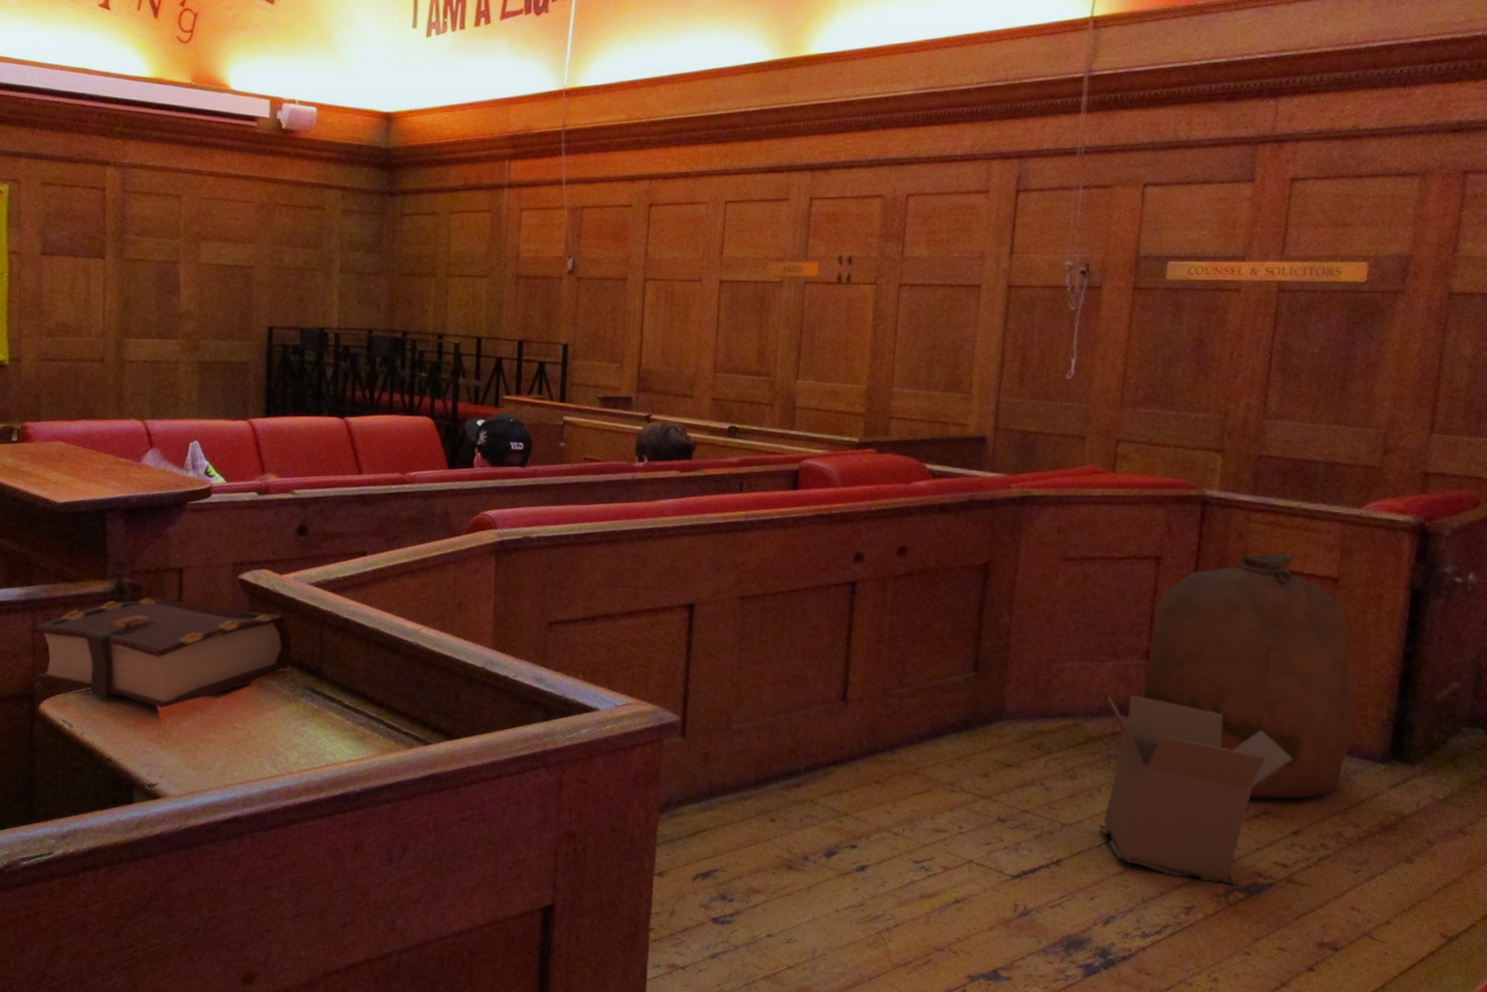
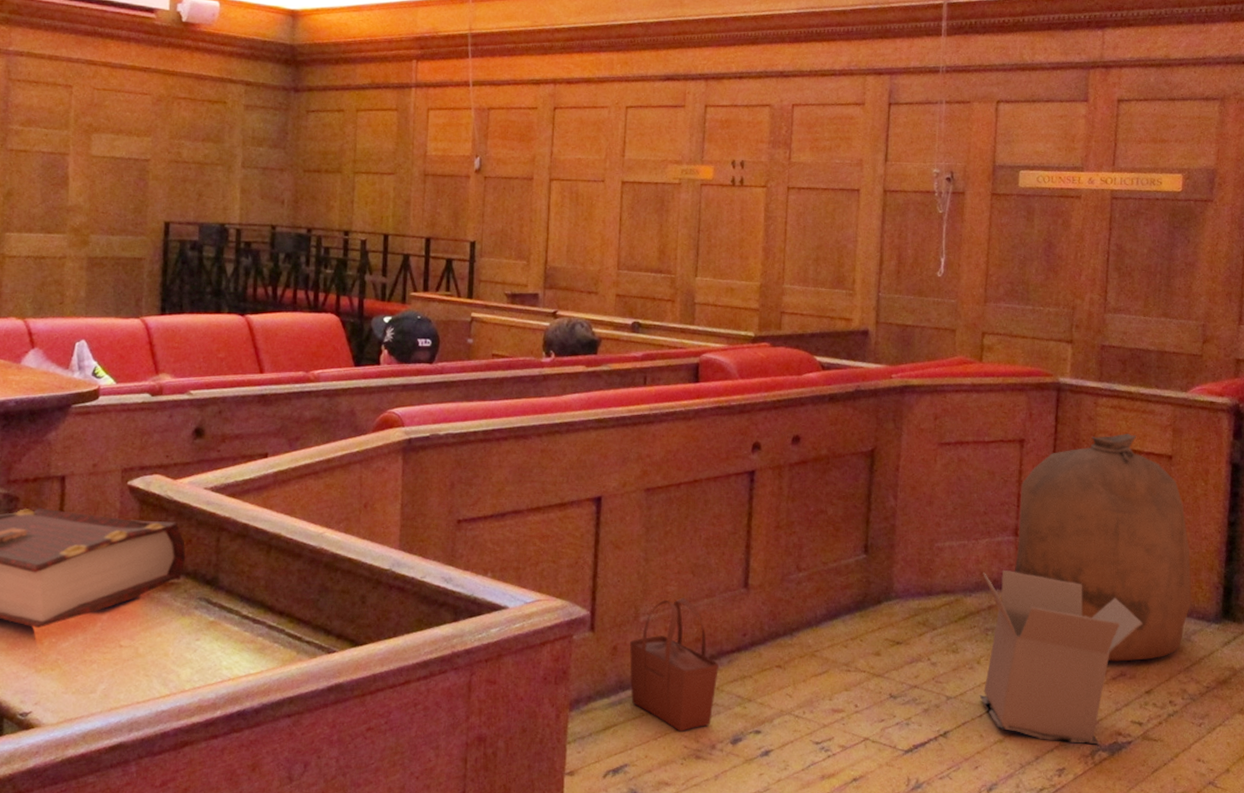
shopping bag: none [721,707,814,841] -> present [629,597,719,732]

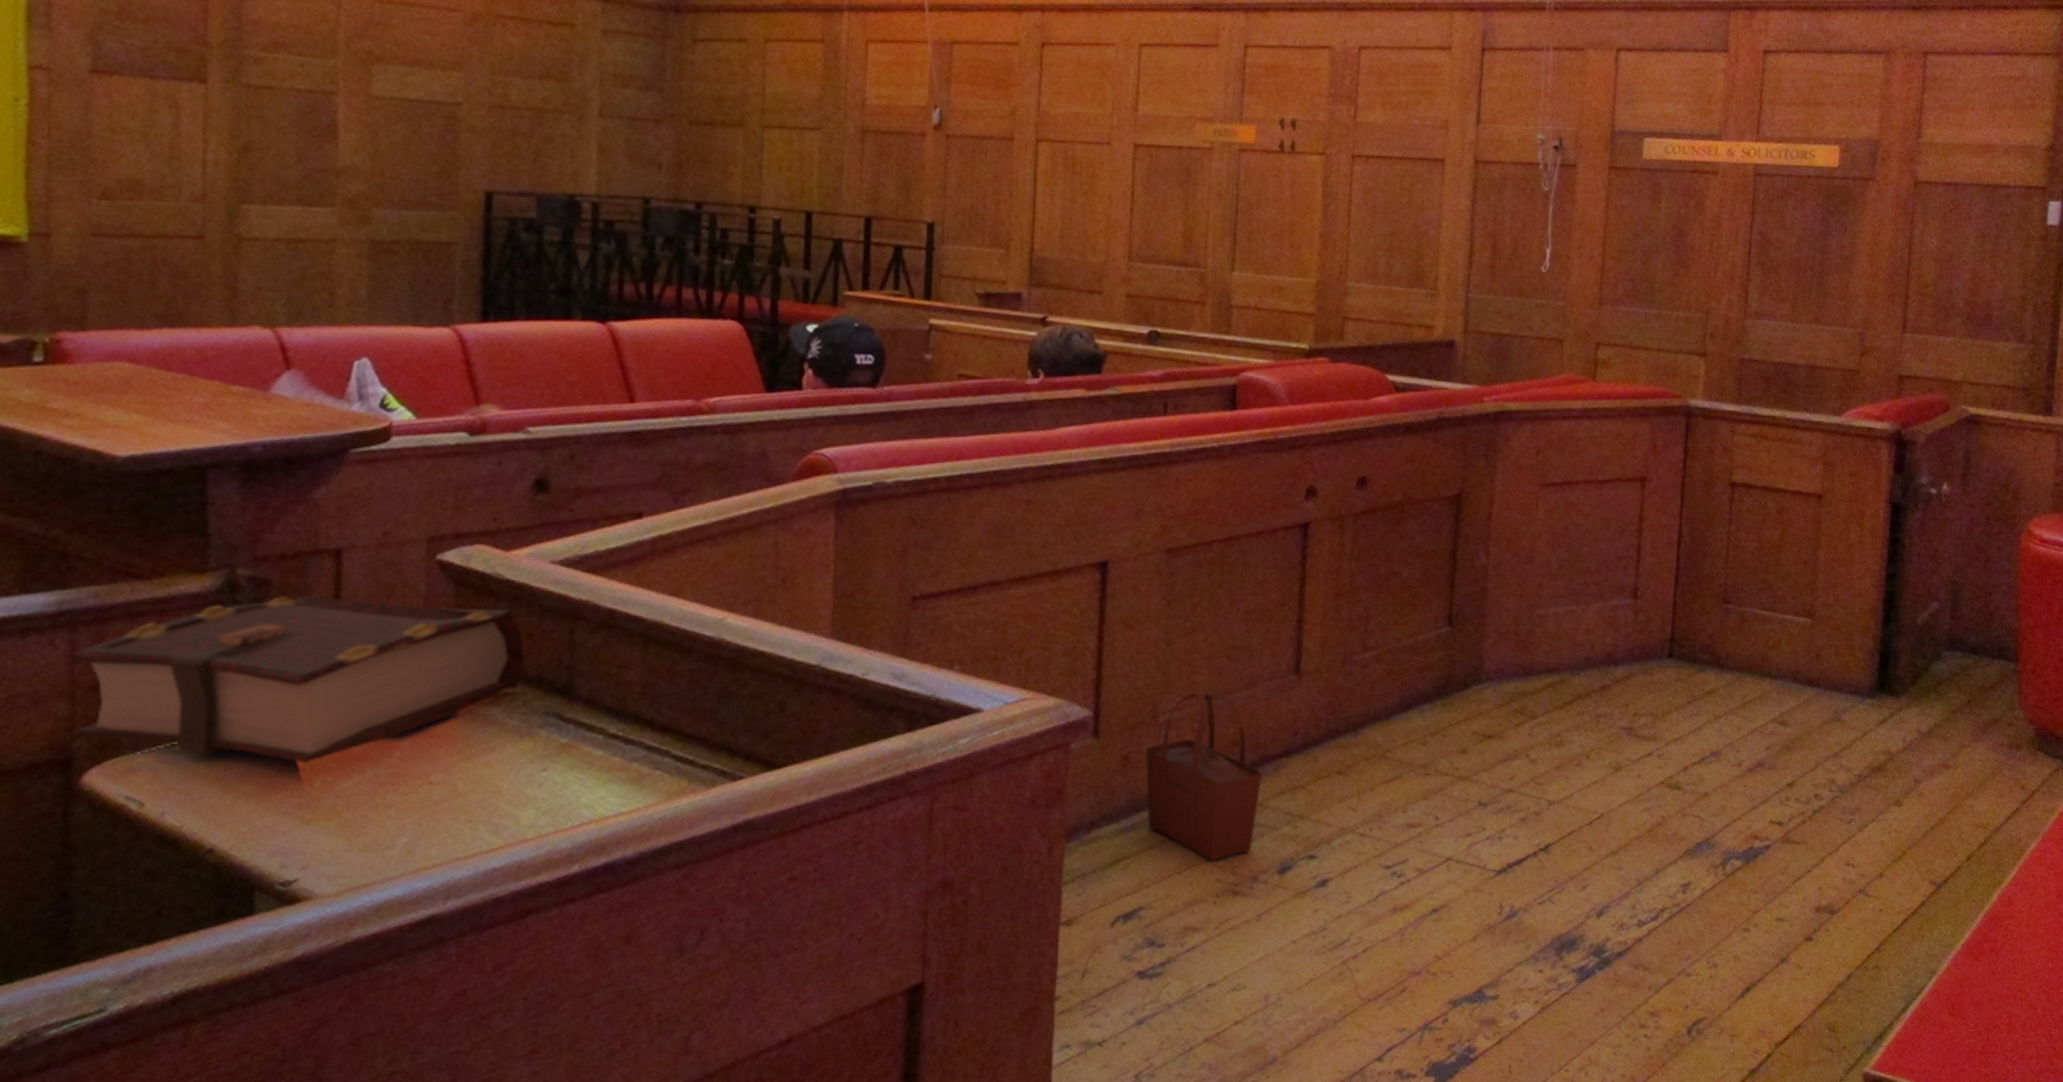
cardboard box: present [979,570,1142,745] -> none [1588,642,1785,852]
bag: present [1014,434,1192,663] -> none [1632,469,1843,751]

